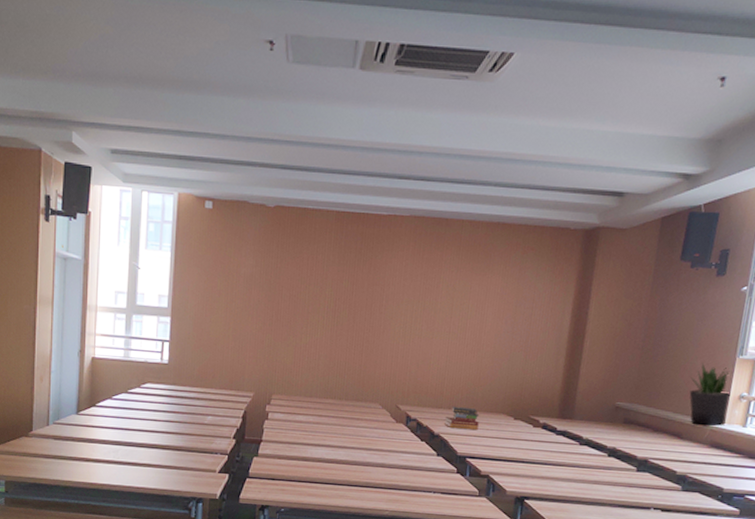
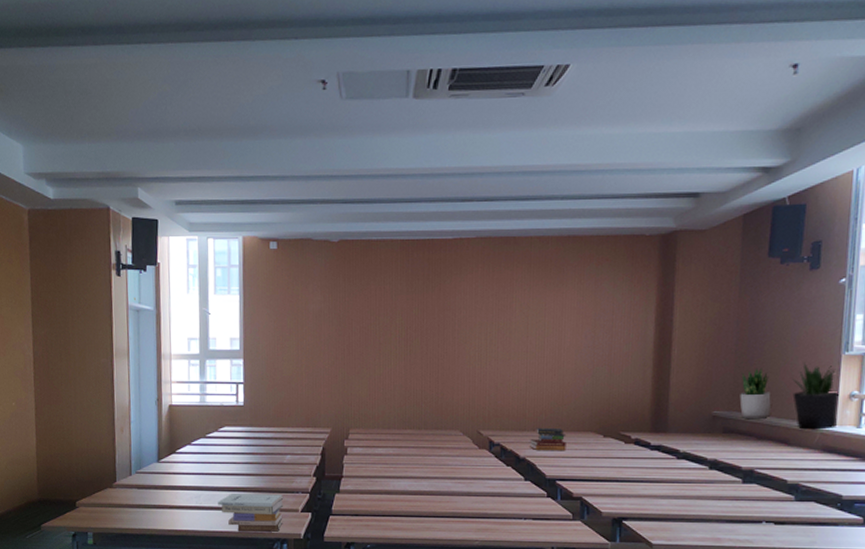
books: none [136,450,202,491] -> present [218,494,284,532]
planter: none [641,365,670,413] -> present [739,369,771,420]

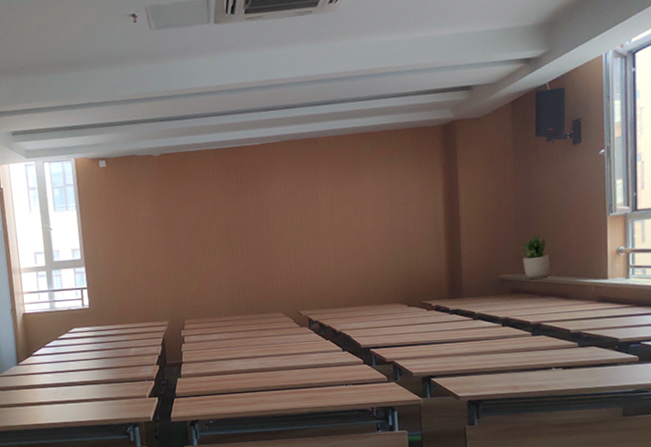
books: present [218,494,284,532] -> none [74,384,134,421]
books: present [530,427,566,451] -> none [344,303,376,324]
planter: present [792,363,839,430] -> none [566,226,608,284]

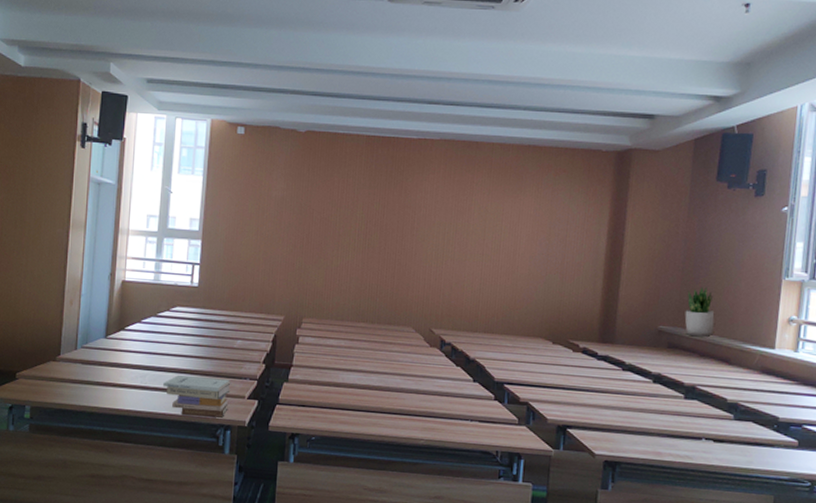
books: none [74,384,134,421] -> present [163,375,231,418]

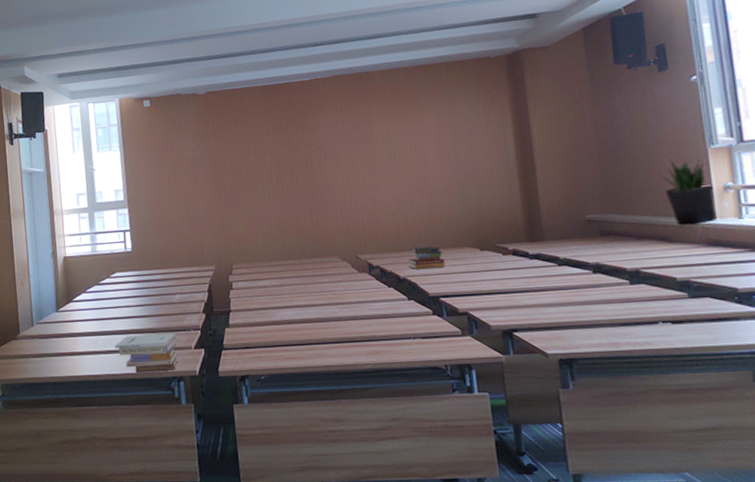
books: none [480,329,516,355] -> present [408,246,445,269]
planter: present [684,288,715,337] -> none [610,170,646,221]
planter: none [735,285,779,351] -> present [662,160,717,225]

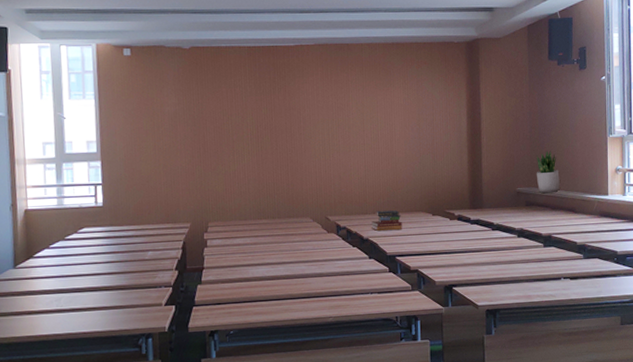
books: present [115,333,178,373] -> none [79,290,147,331]
planter: none [610,170,646,221] -> present [536,151,560,194]
planter: present [662,160,717,225] -> none [574,145,608,199]

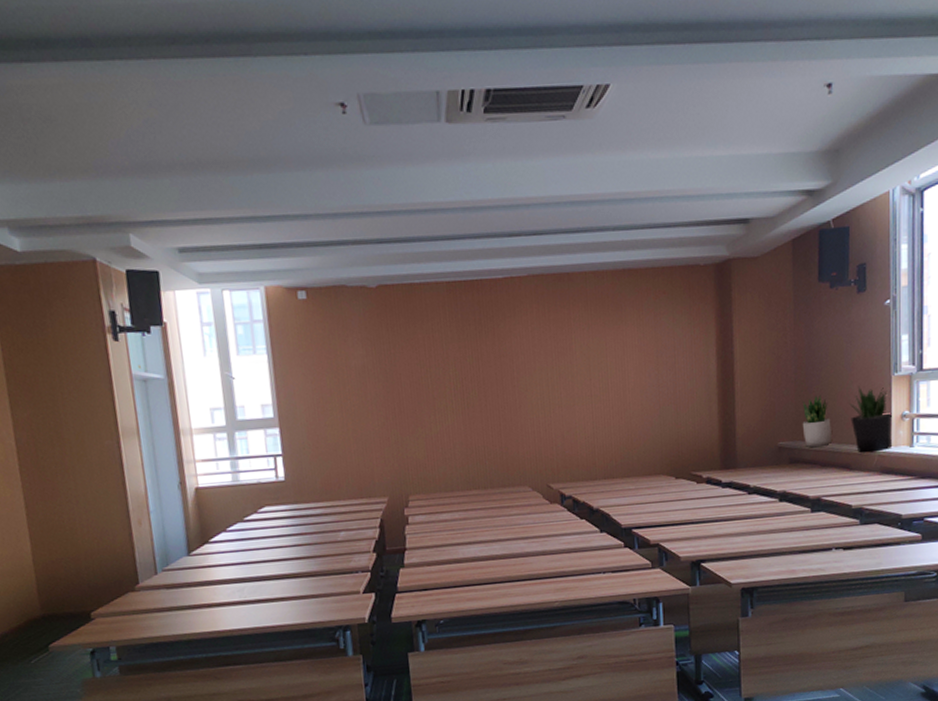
books: present [371,210,402,231] -> none [602,474,639,499]
planter: none [574,145,608,199] -> present [849,387,892,453]

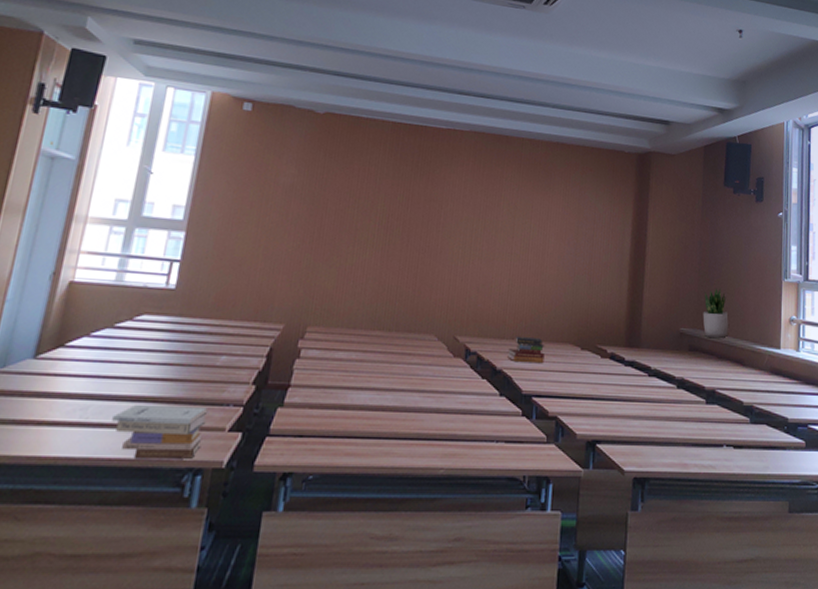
books: none [265,576,344,624] -> present [112,405,208,460]
books: none [602,474,639,499] -> present [508,336,545,364]
planter: present [849,387,892,453] -> none [745,286,782,352]

